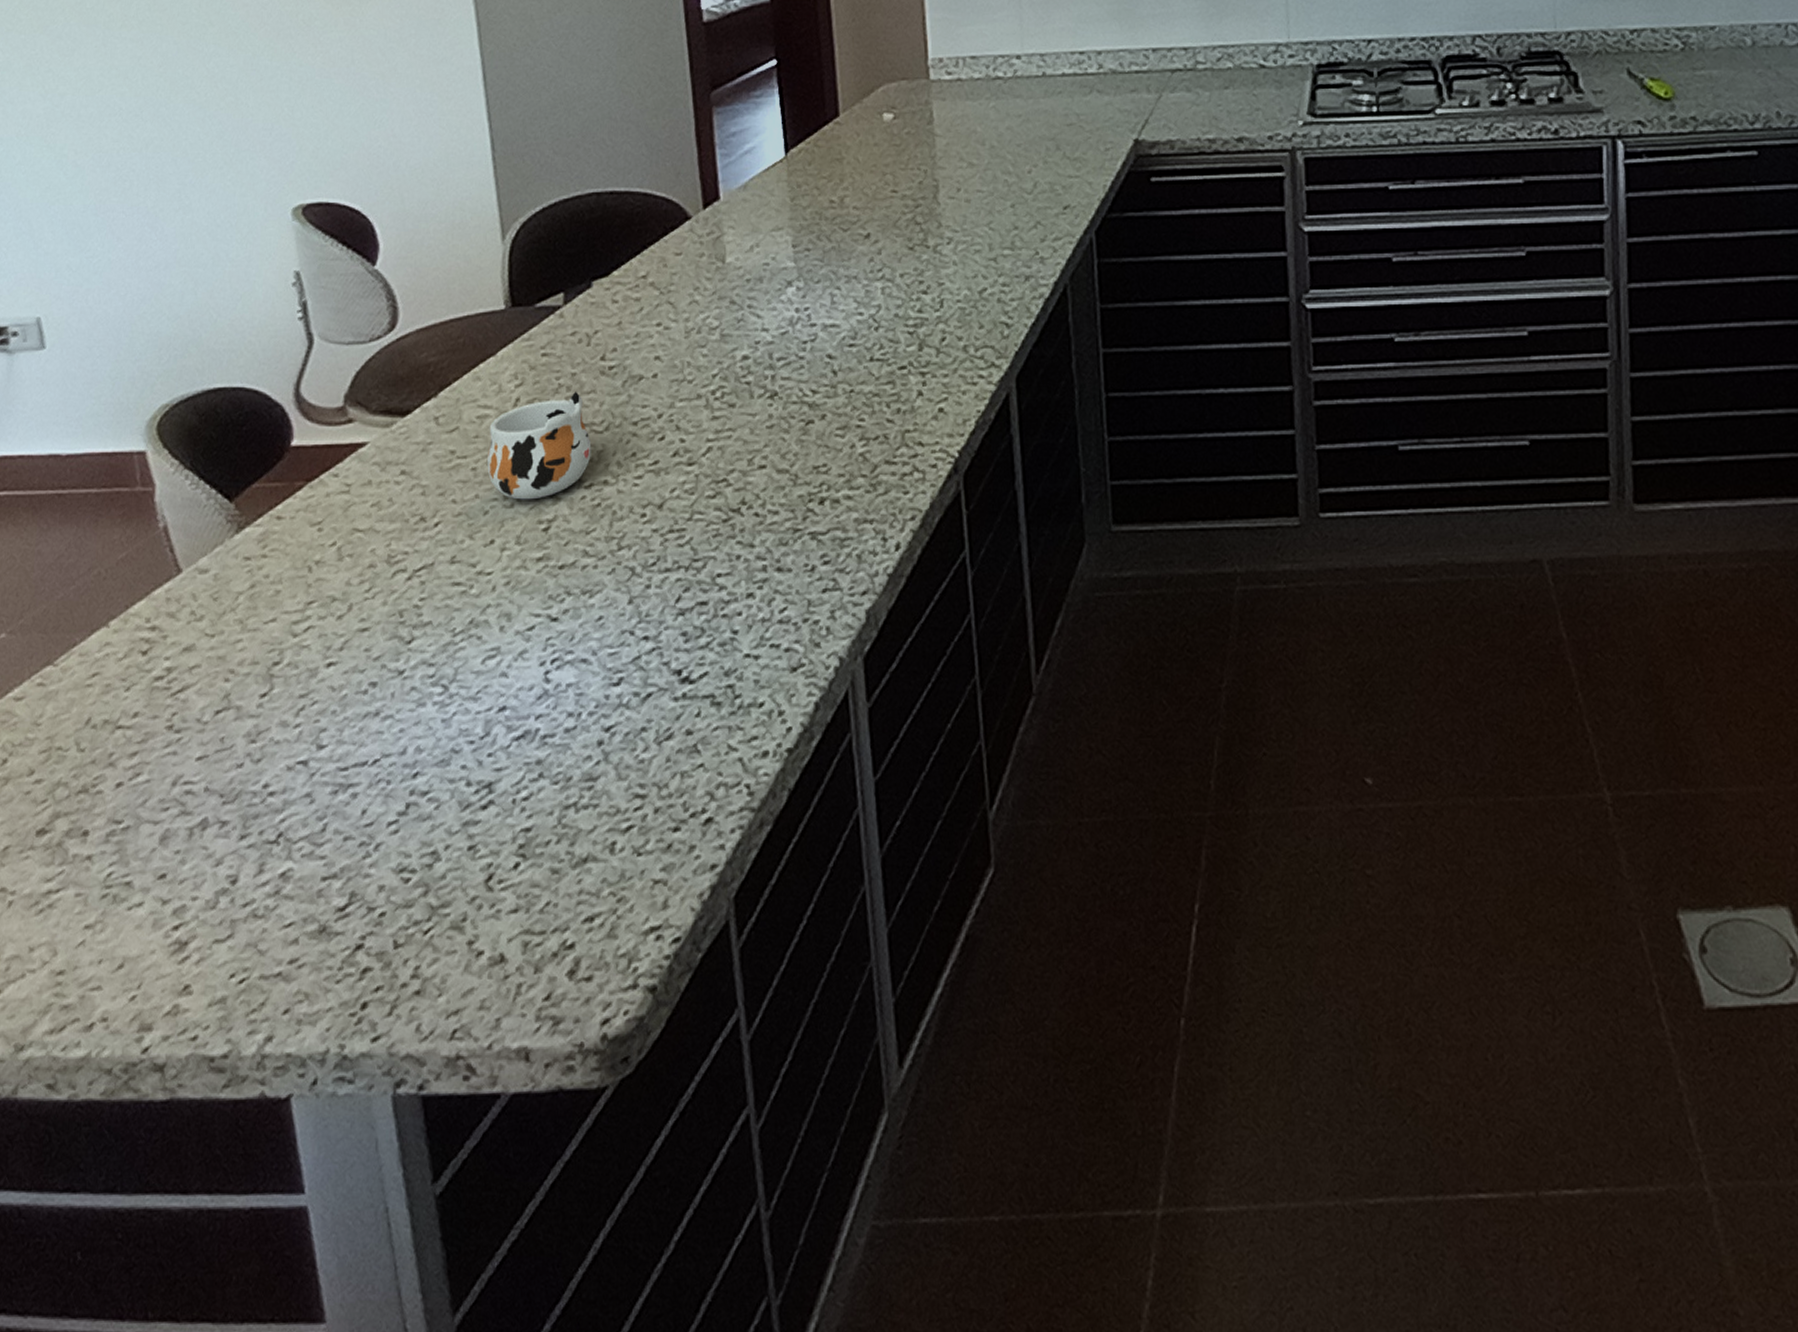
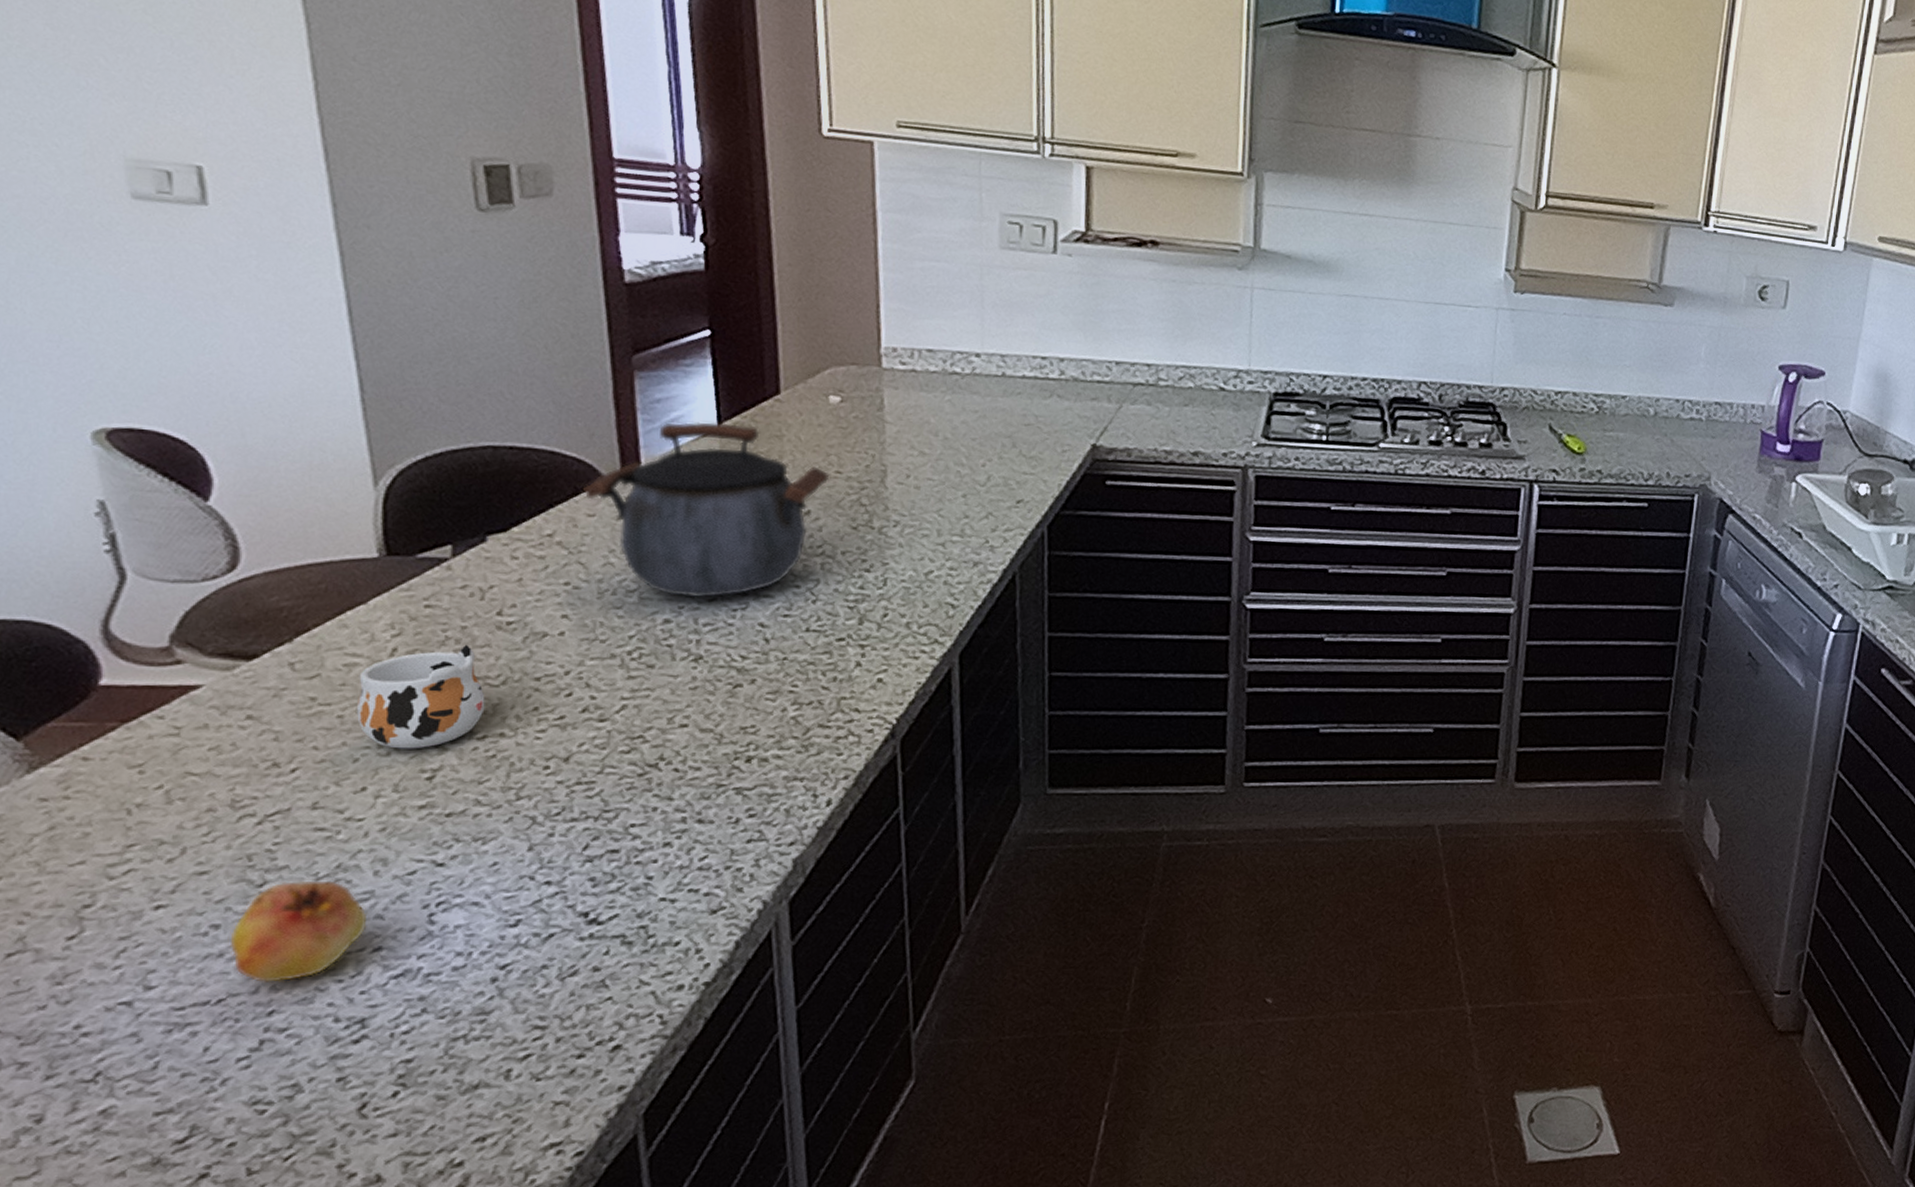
fruit: none [384,637,495,743] -> present [229,880,368,982]
kettle: none [672,151,886,332] -> present [583,421,830,598]

